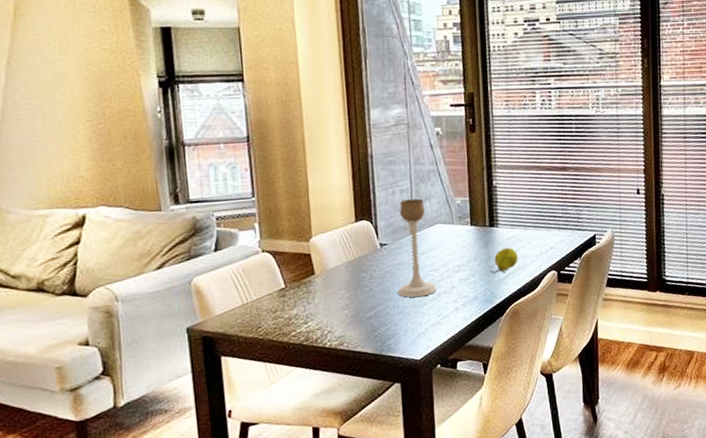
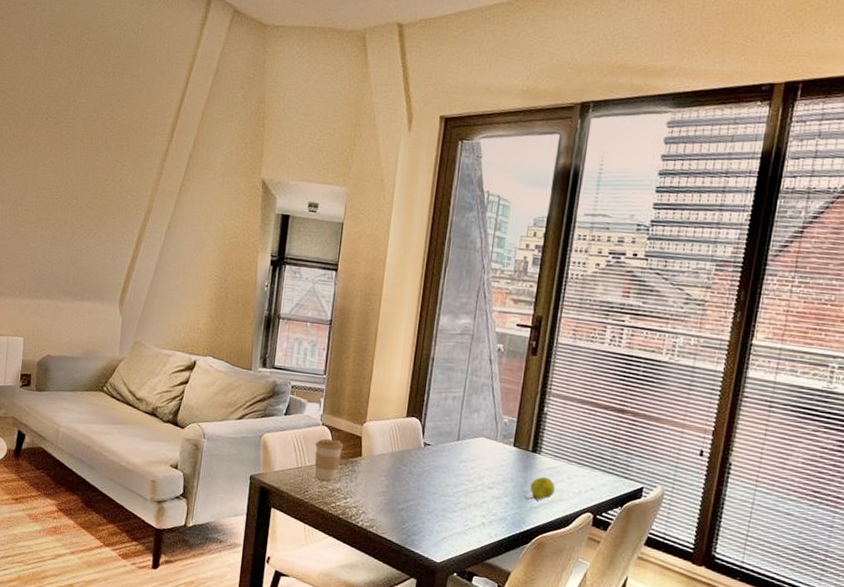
coffee cup: none [258,263,293,311] -> present [314,438,344,481]
candle holder: present [397,198,437,298] -> none [431,406,473,503]

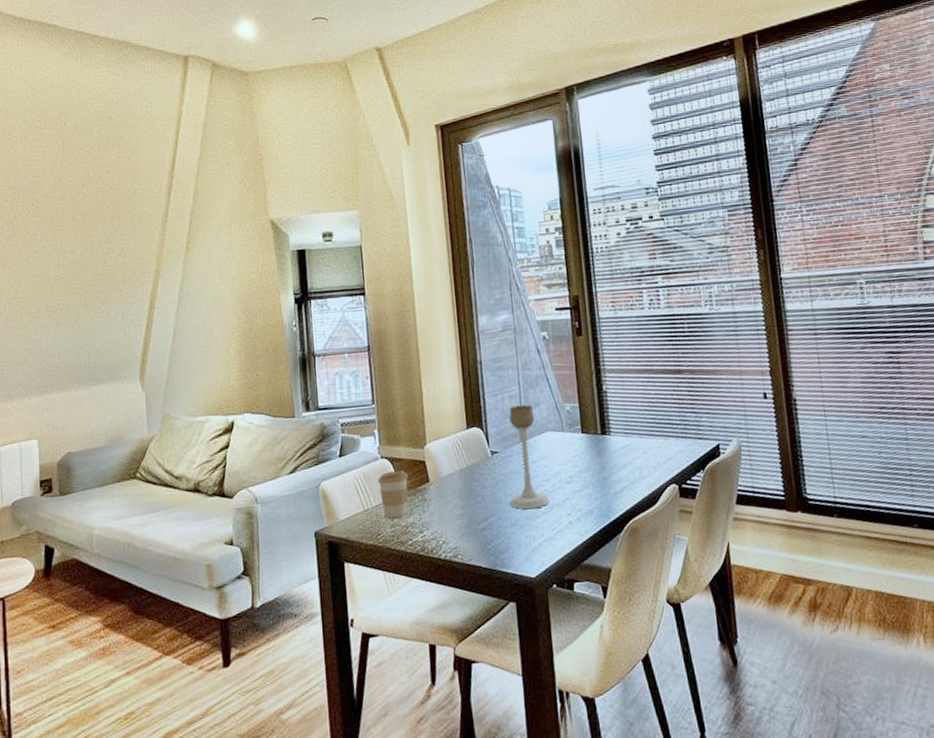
candle holder: none [431,406,473,503] -> present [509,404,550,509]
fruit: present [524,476,555,501] -> none [605,457,634,486]

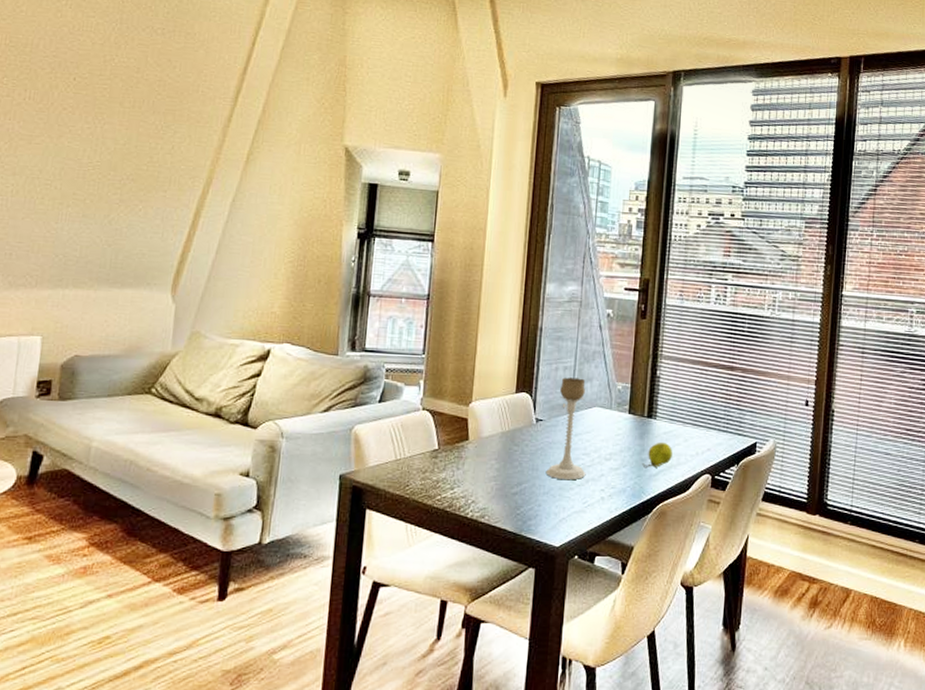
coffee cup: present [378,470,409,518] -> none [415,424,448,471]
fruit: none [605,457,634,486] -> present [642,442,672,468]

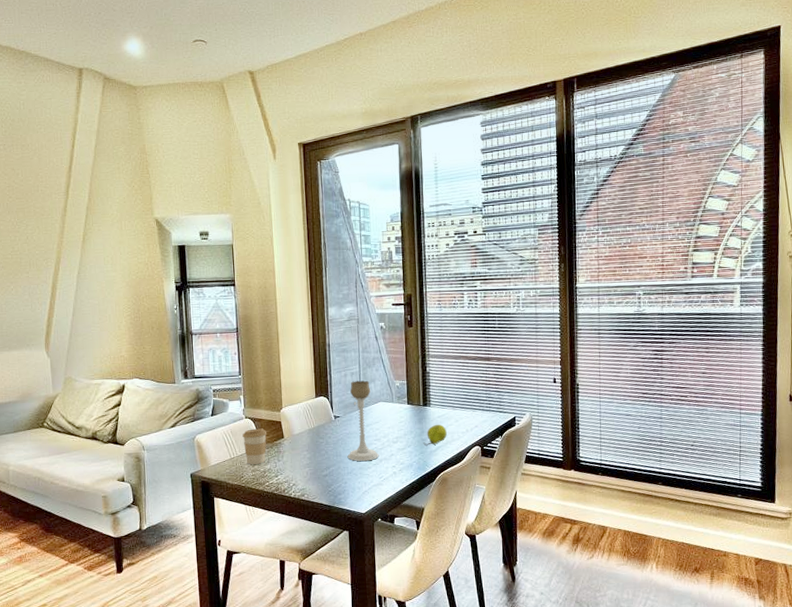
coffee cup: none [415,424,448,471] -> present [242,428,267,465]

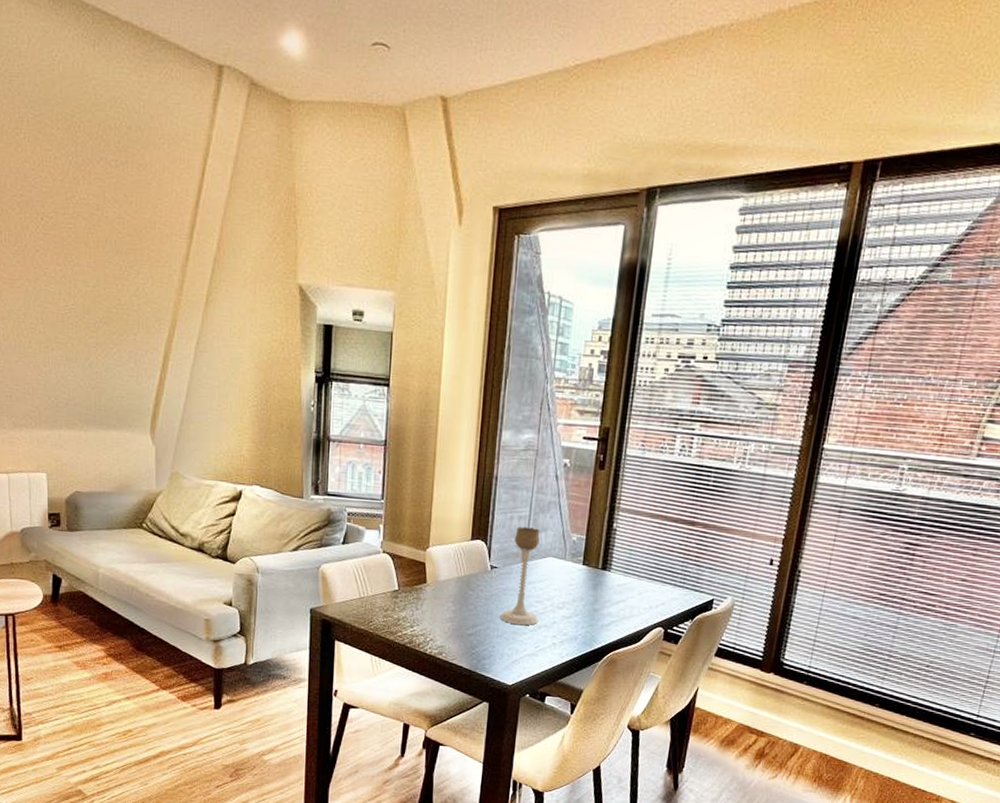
coffee cup: present [242,428,267,465] -> none [377,566,407,610]
fruit: present [423,424,447,445] -> none [594,594,626,618]

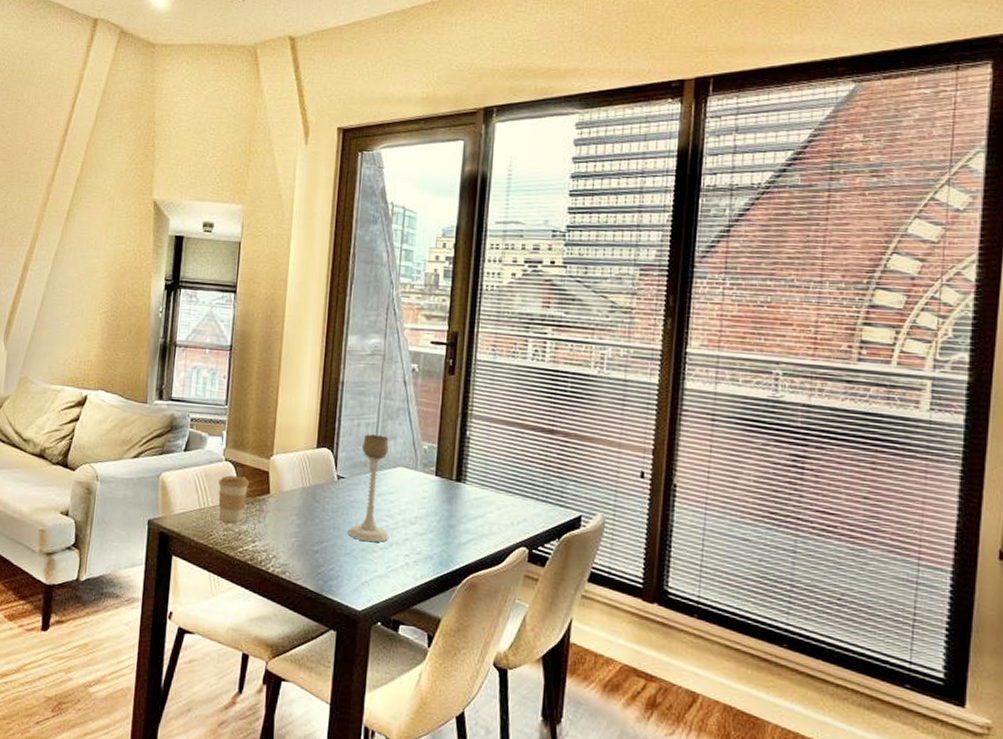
coffee cup: none [377,566,407,610] -> present [218,475,250,522]

